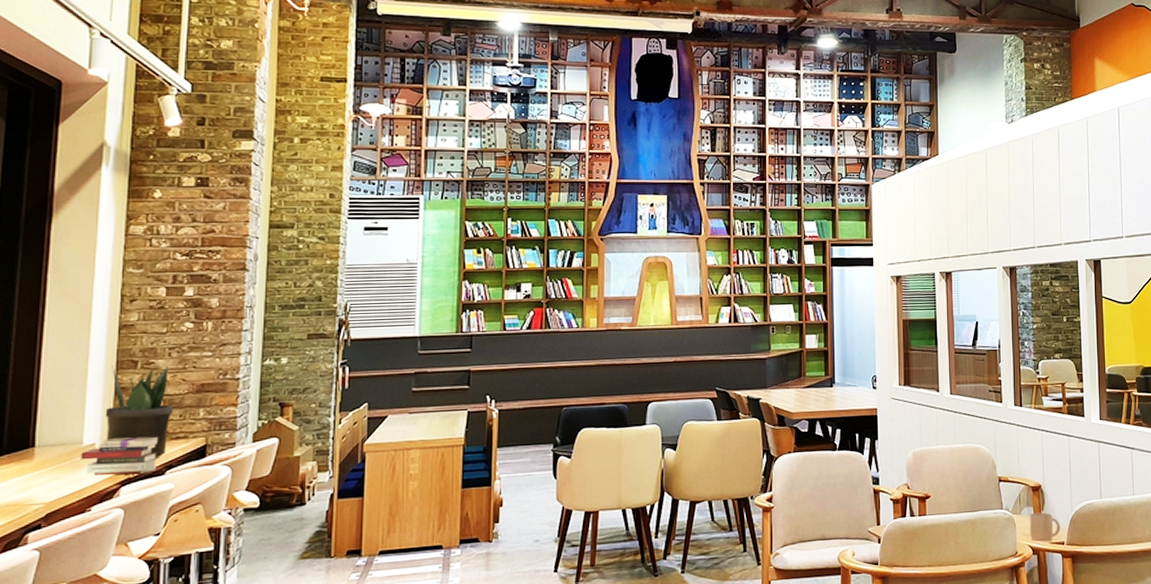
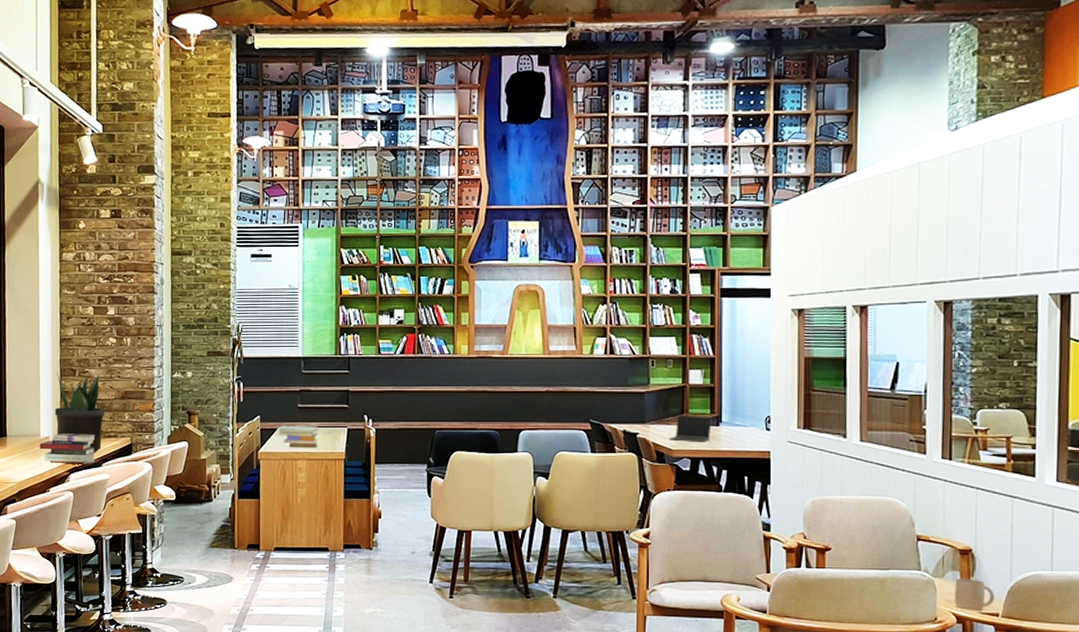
books: none [387,411,434,437] -> present [277,425,318,448]
laptop computer: none [788,378,826,404] -> present [669,416,712,442]

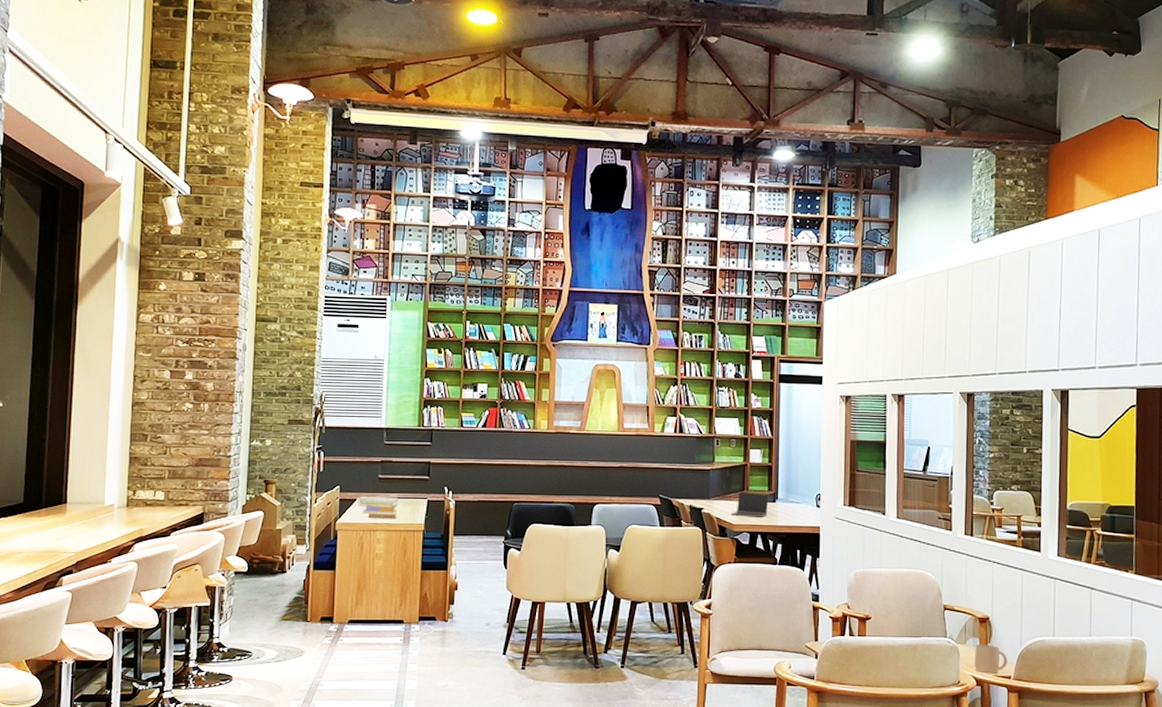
books: present [39,434,96,465] -> none [103,501,164,535]
planter: present [54,372,105,453] -> none [122,437,177,522]

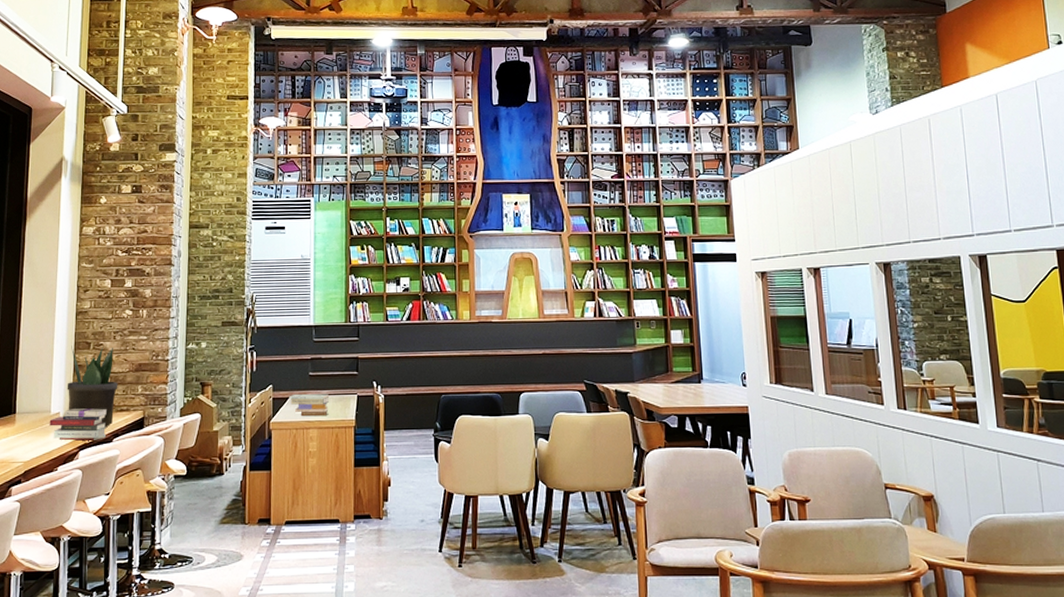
books: none [103,501,164,535] -> present [49,408,107,442]
planter: none [122,437,177,522] -> present [67,345,118,428]
laptop computer: present [730,492,769,517] -> none [657,374,694,399]
mug: present [974,644,1008,674] -> none [922,524,959,556]

